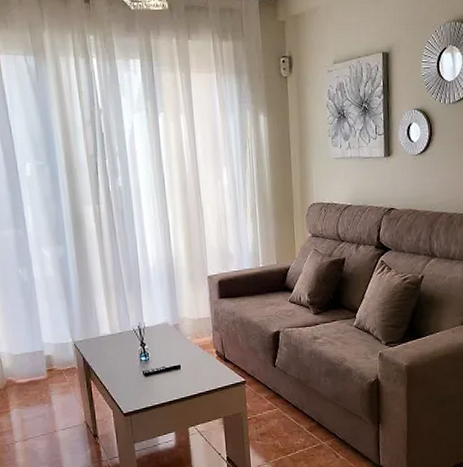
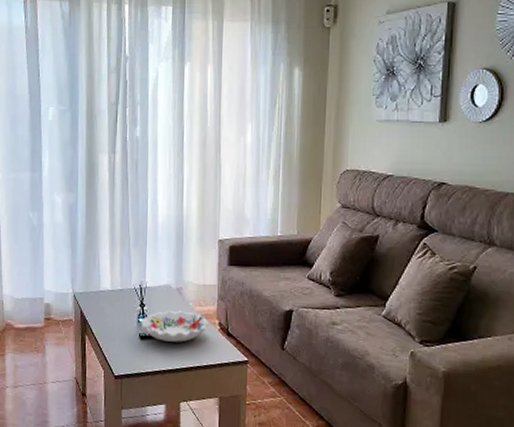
decorative bowl: none [143,345,207,375] -> present [141,310,209,342]

